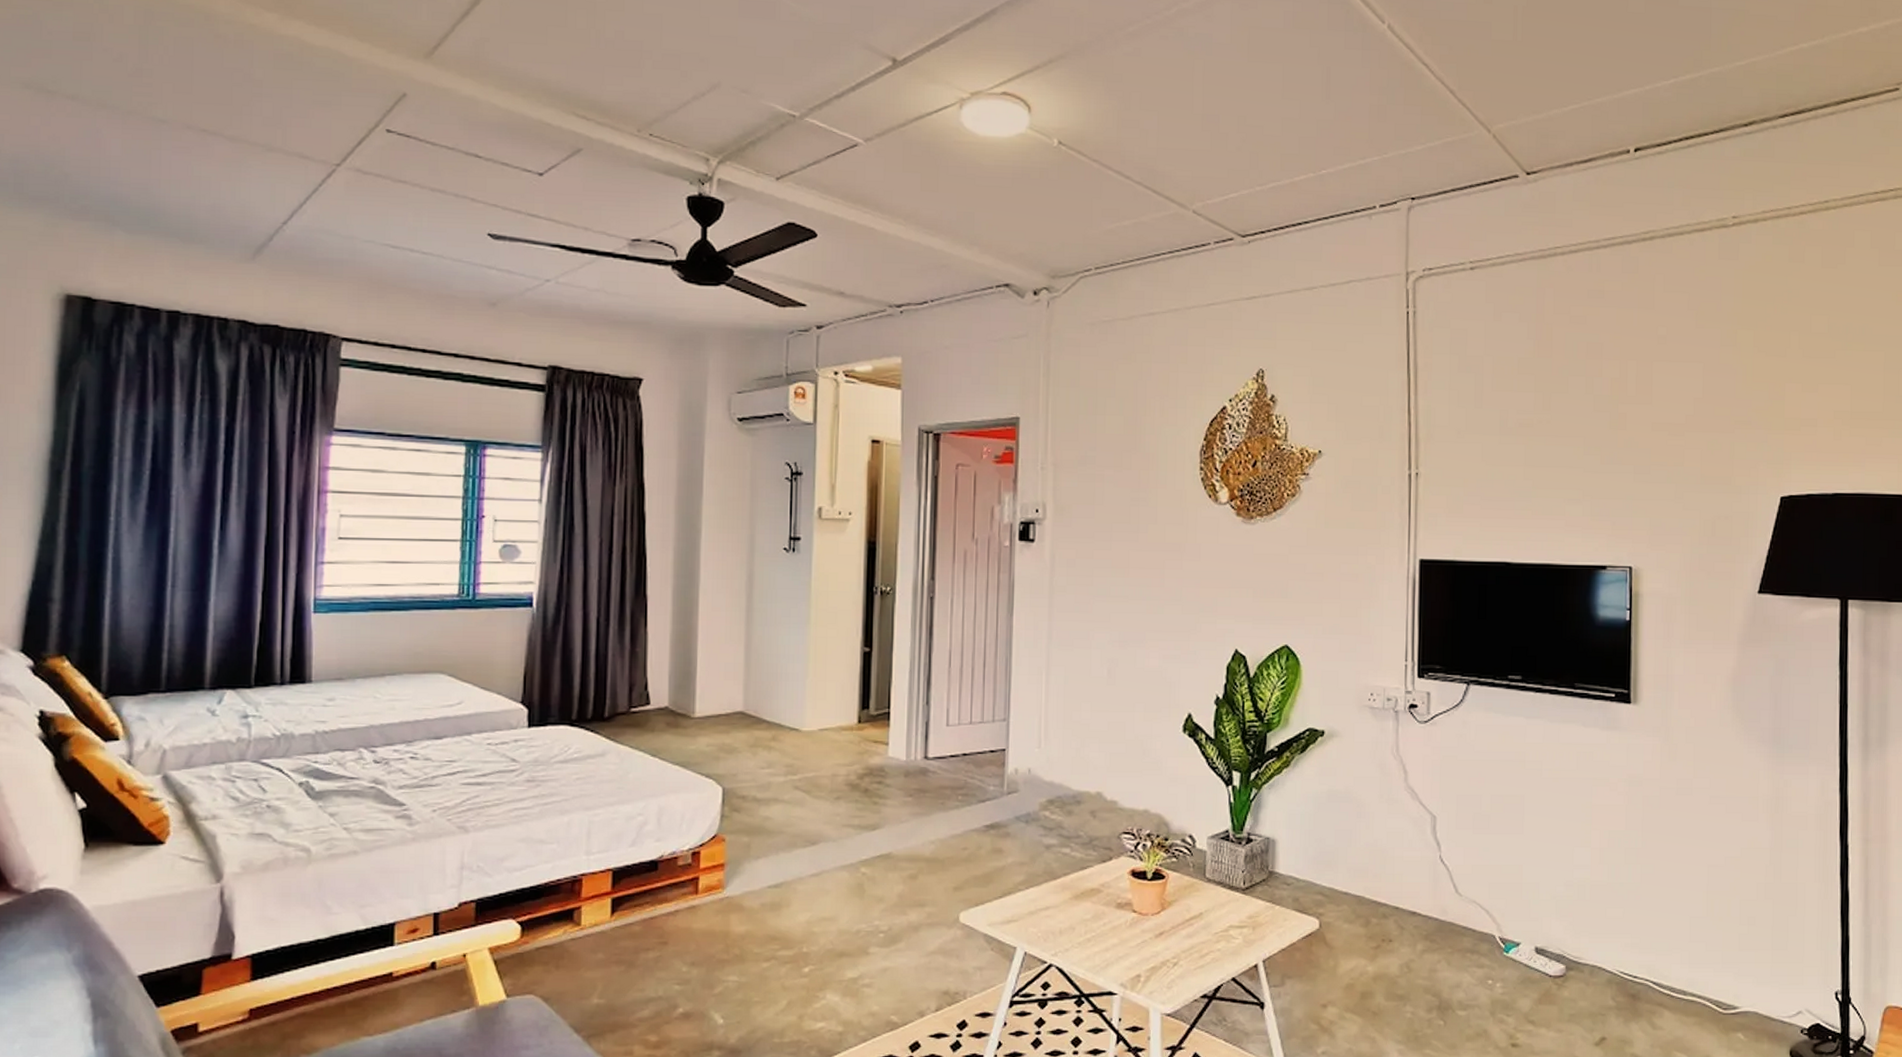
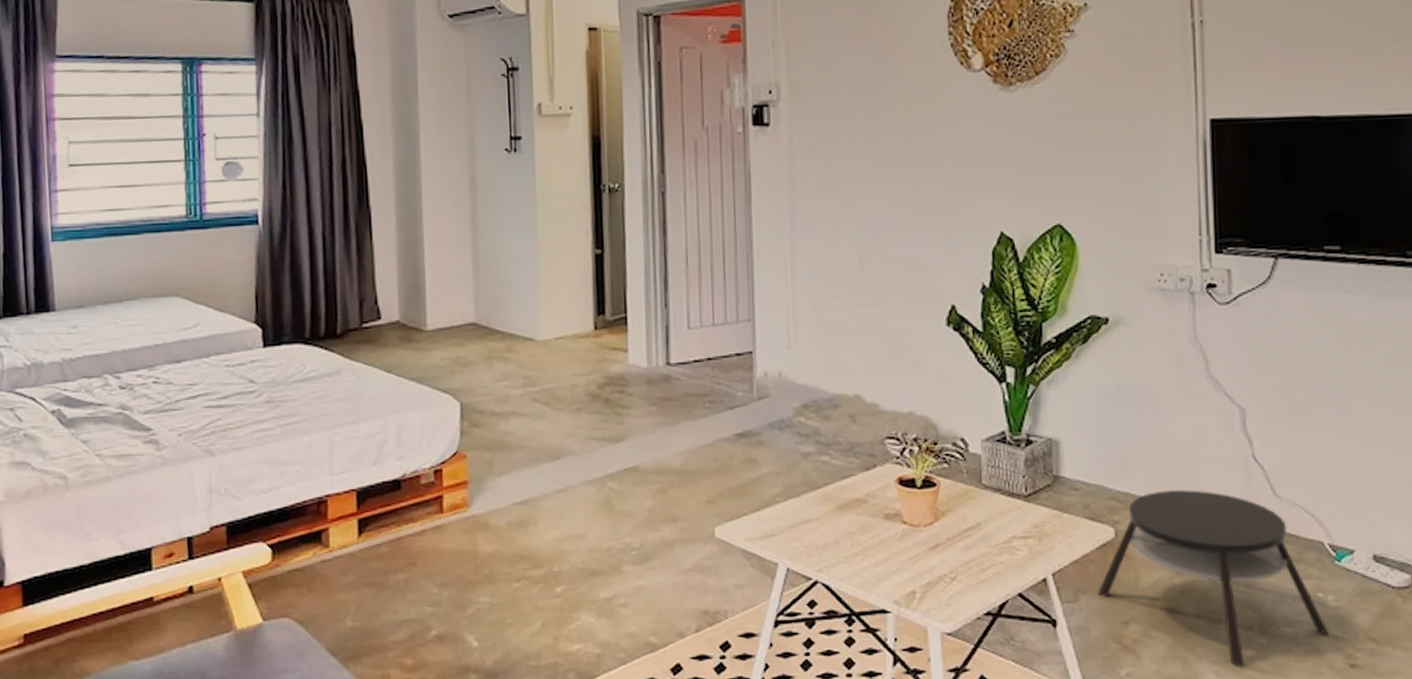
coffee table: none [1301,886,1496,1046] -> present [1097,489,1329,667]

